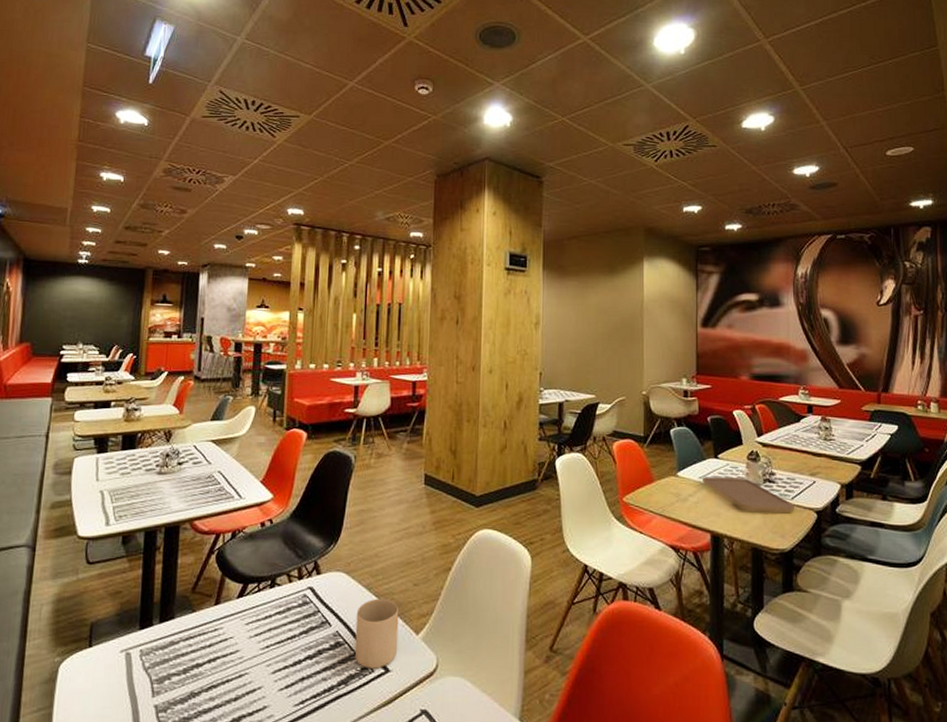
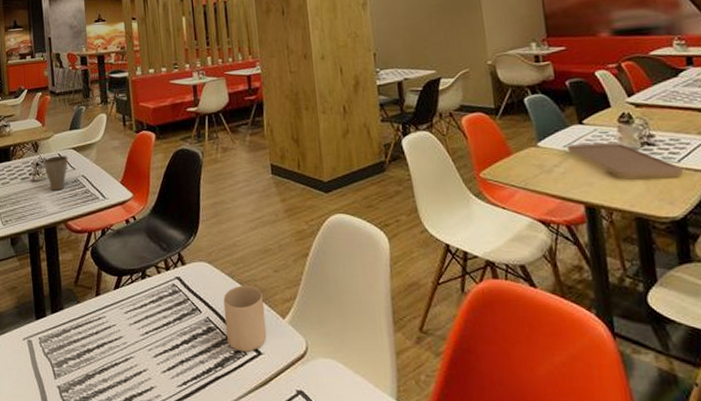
cup: none [174,447,205,486] -> present [43,155,68,191]

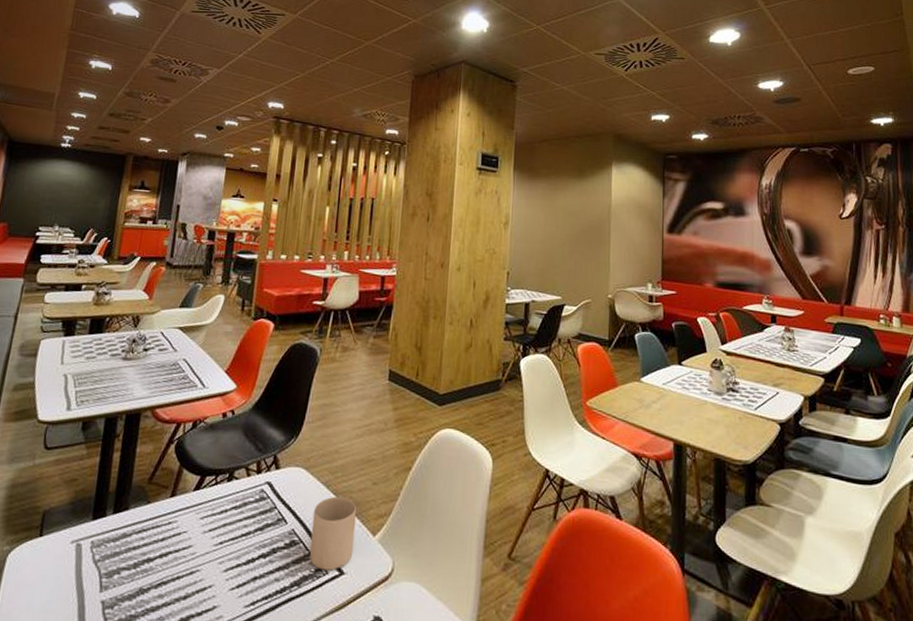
cup: present [43,155,68,191] -> none [141,333,171,373]
tray: present [566,143,683,180] -> none [665,383,758,424]

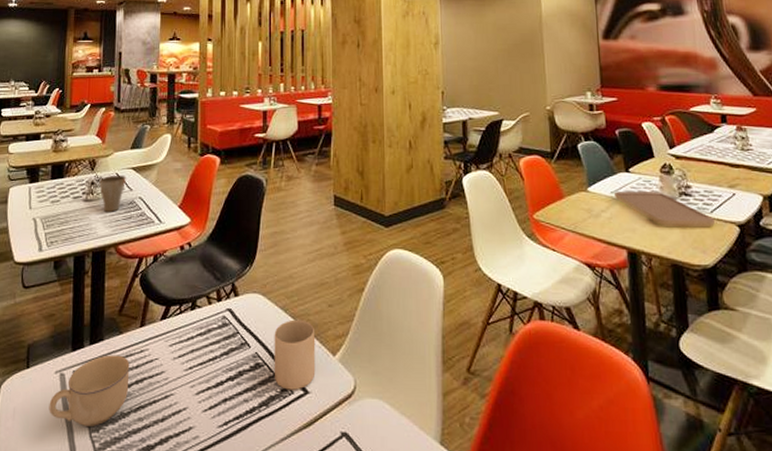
cup: none [59,525,156,603] -> present [49,355,130,428]
cup: none [141,333,171,373] -> present [99,175,126,212]
tray: none [665,383,758,424] -> present [613,191,715,228]

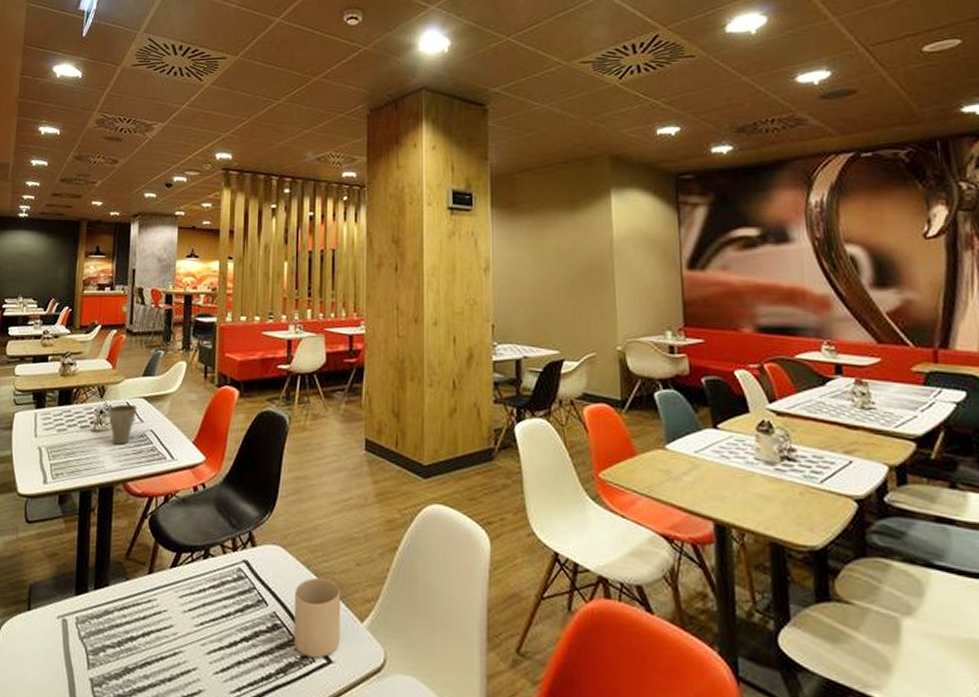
cup: present [49,355,130,428] -> none [49,602,137,681]
tray: present [613,191,715,228] -> none [698,451,825,501]

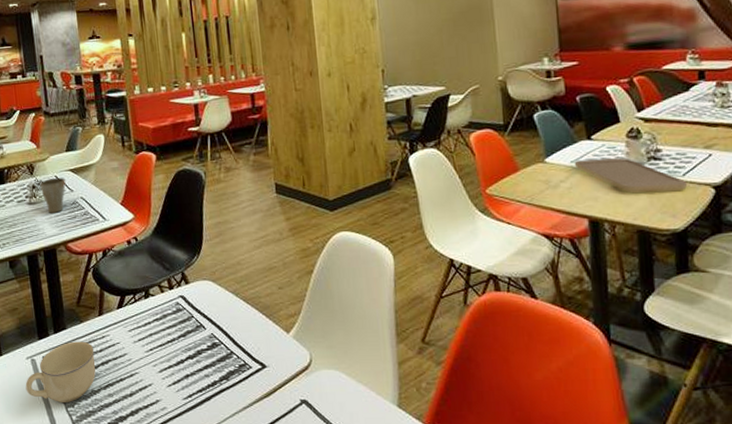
cup: none [49,602,137,681] -> present [25,341,96,404]
mug: present [293,577,341,658] -> none [227,302,271,365]
tray: none [698,451,825,501] -> present [574,158,687,194]

